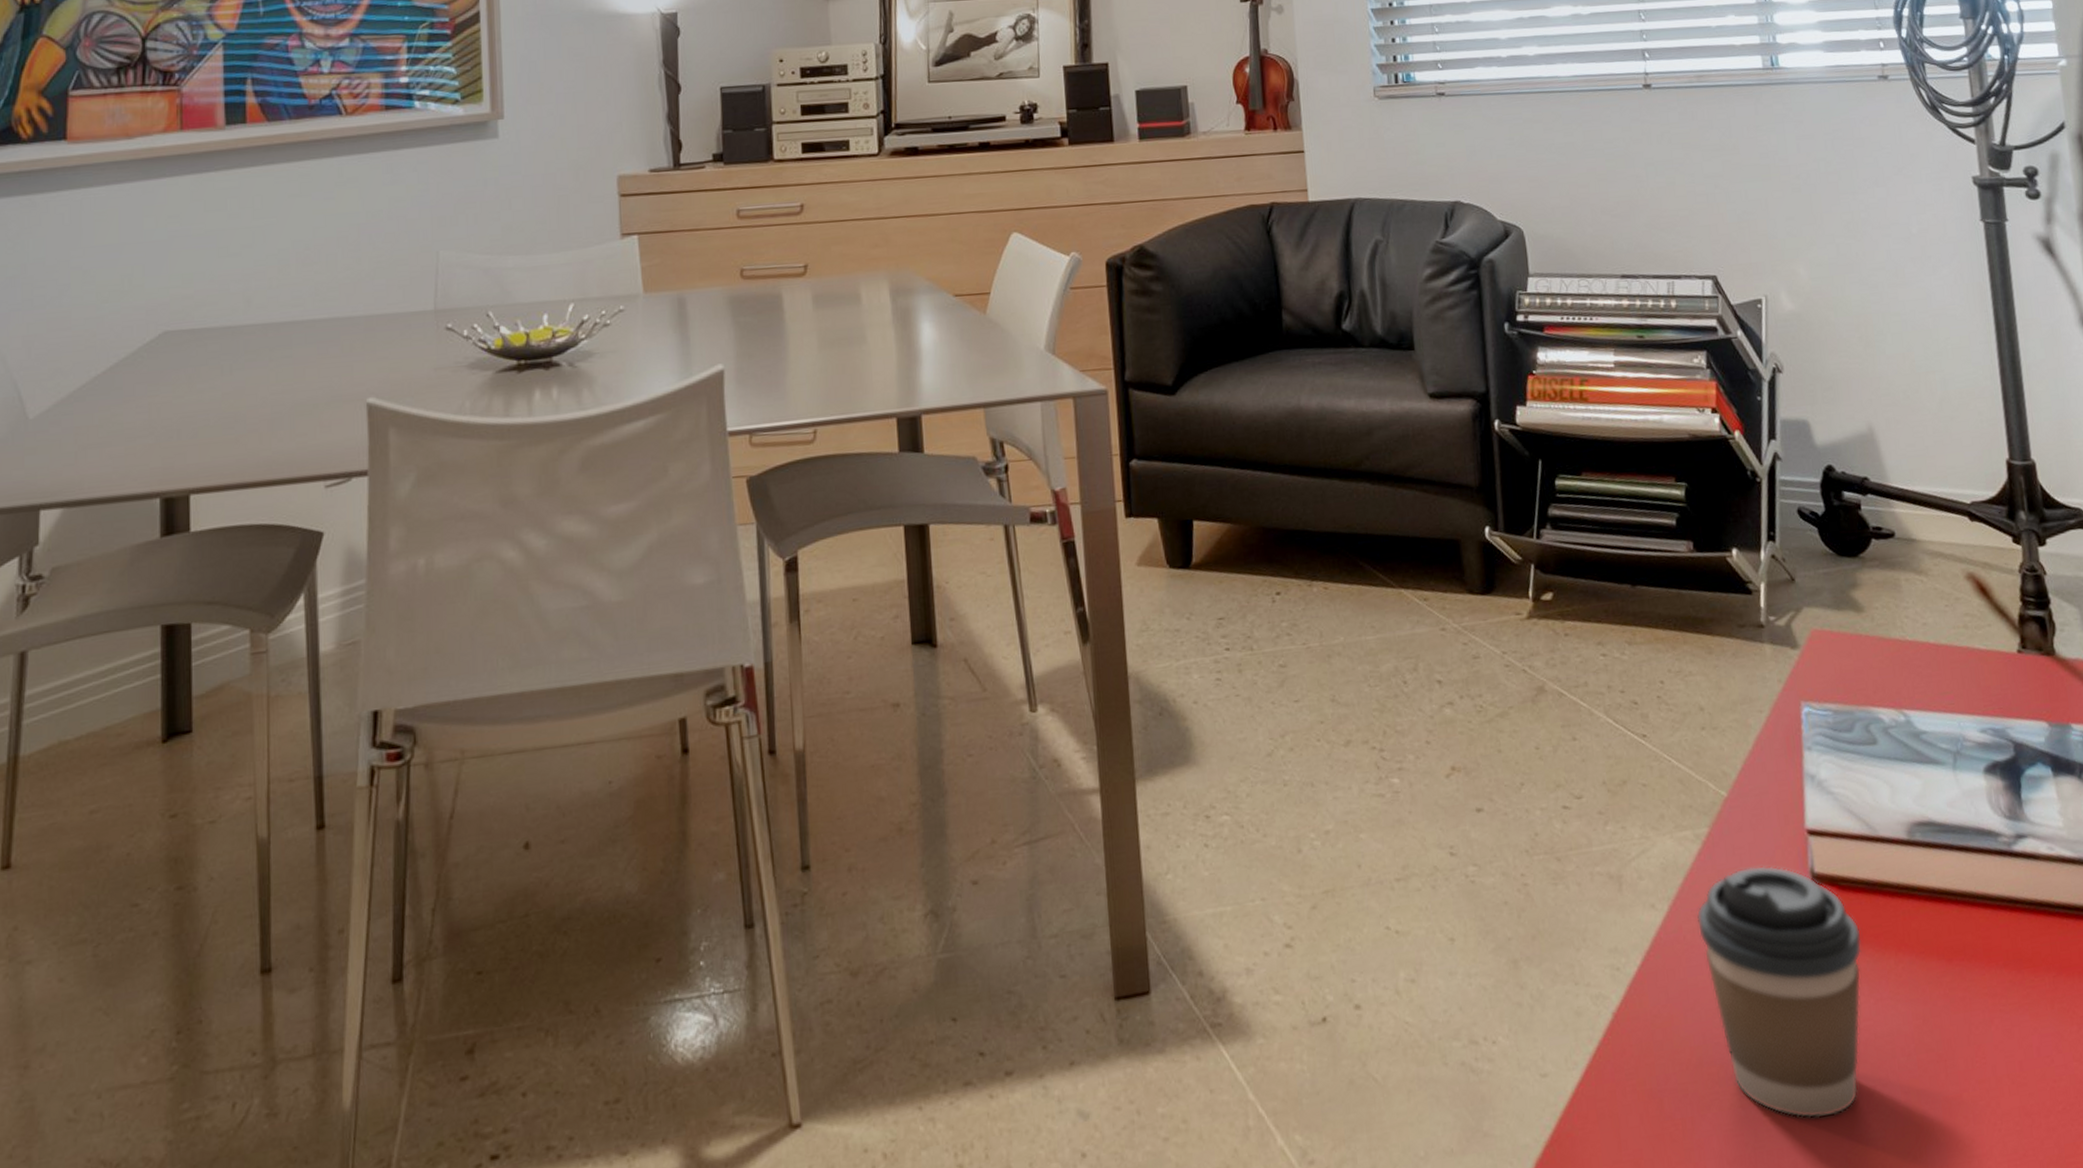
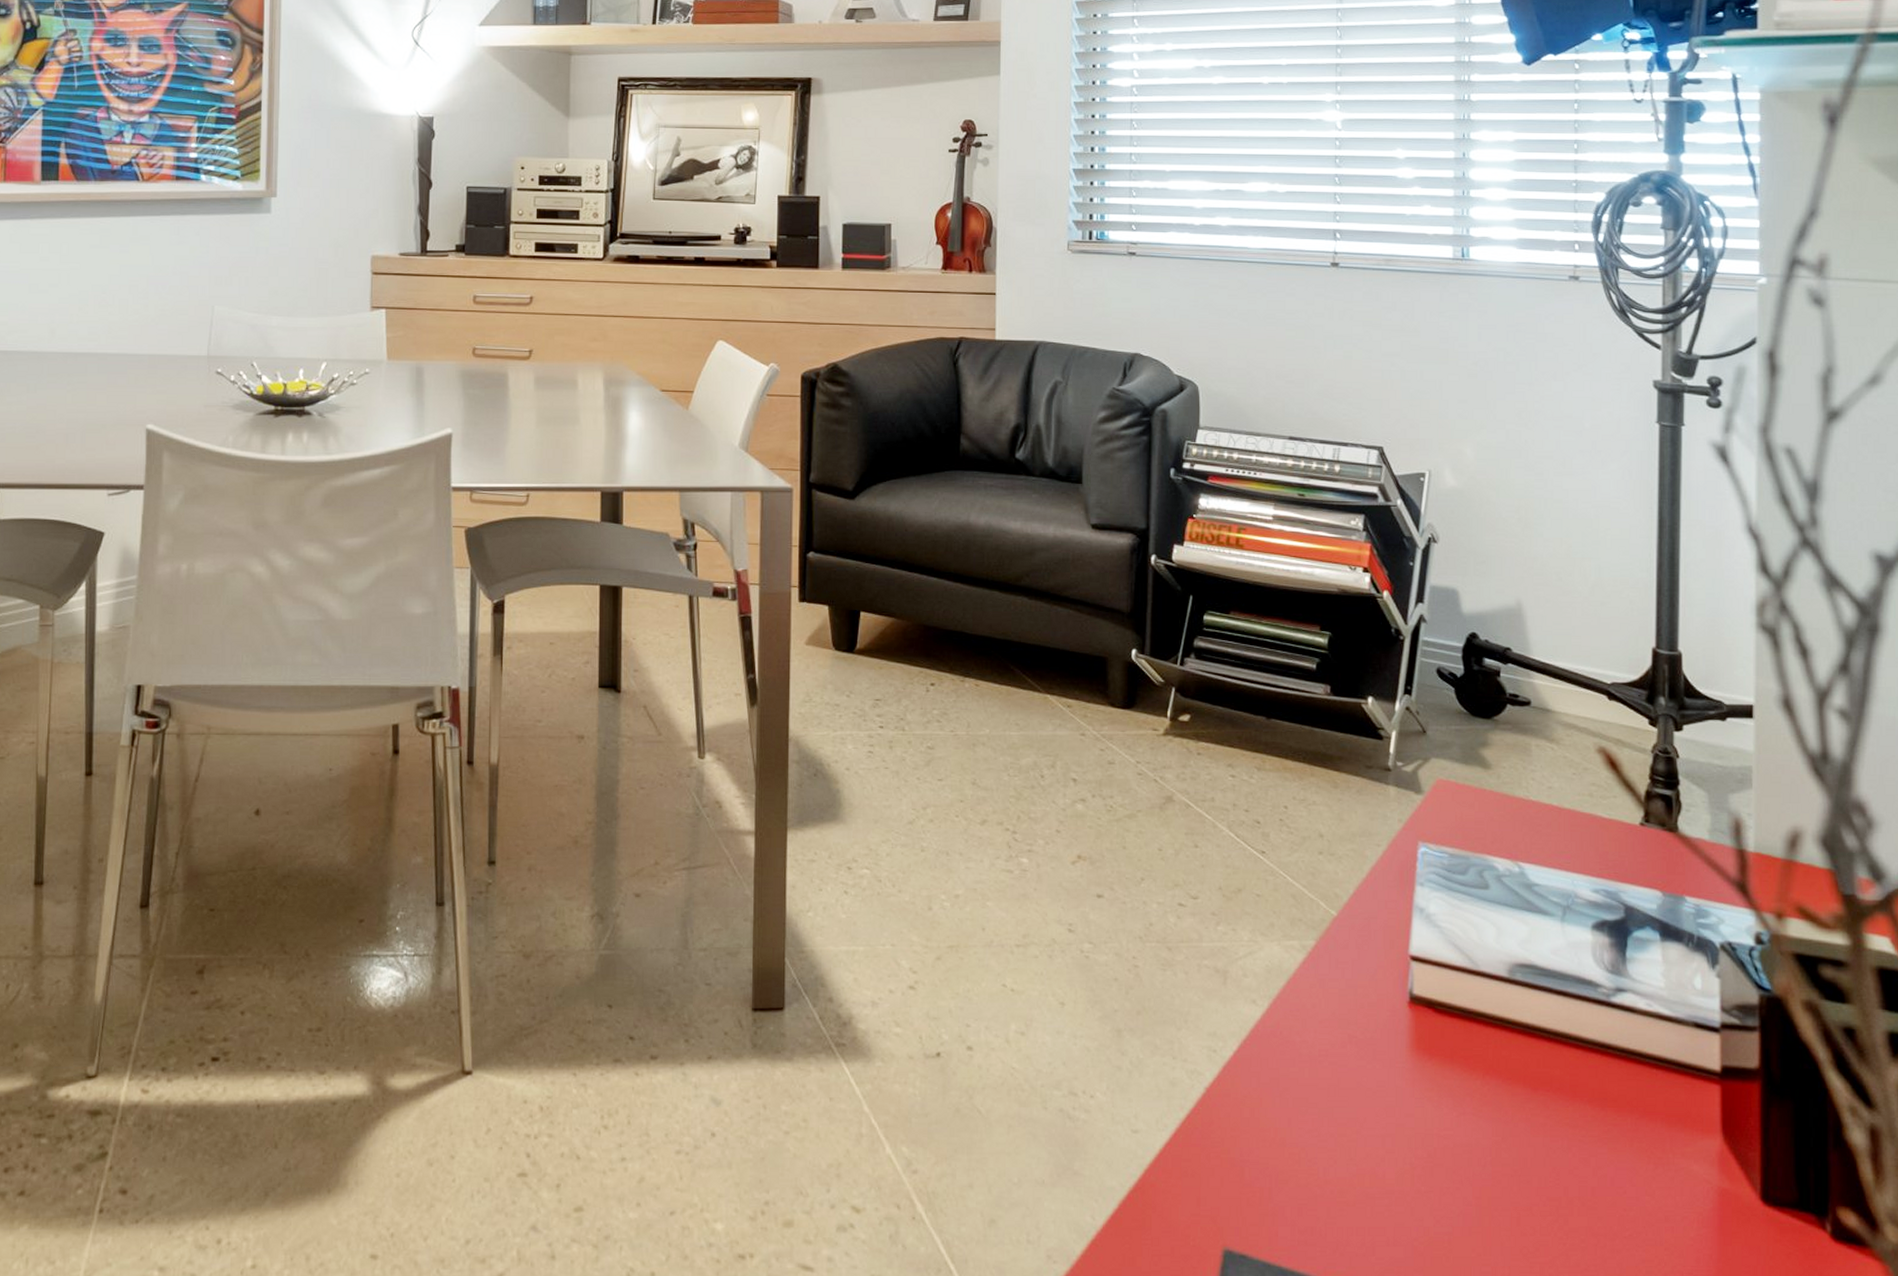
coffee cup: present [1696,865,1862,1119] -> none [1294,980,1451,1207]

